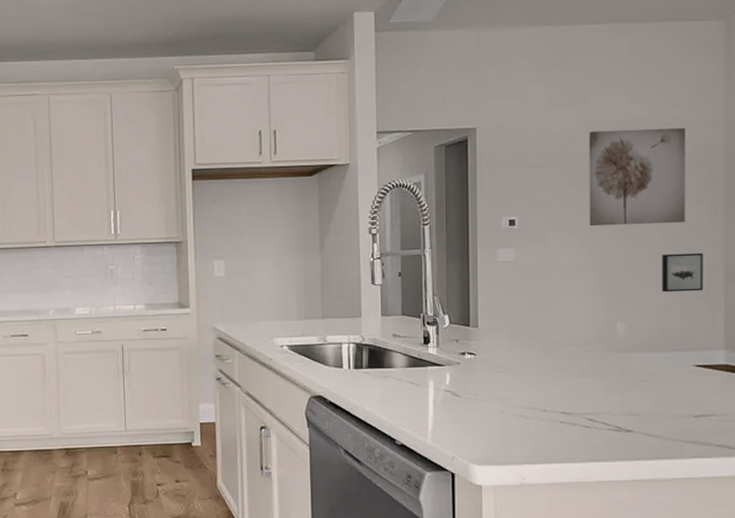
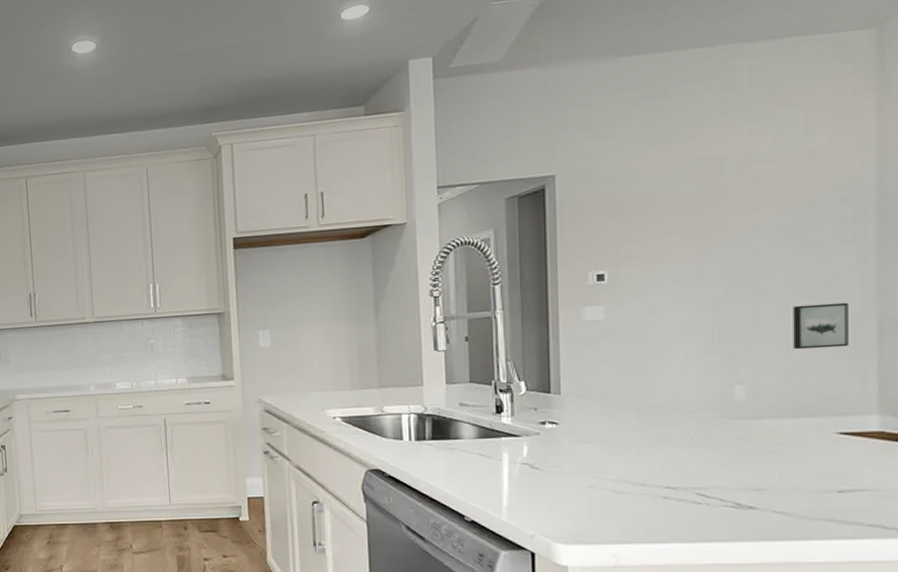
wall art: present [589,127,685,227] -> none [696,159,824,278]

